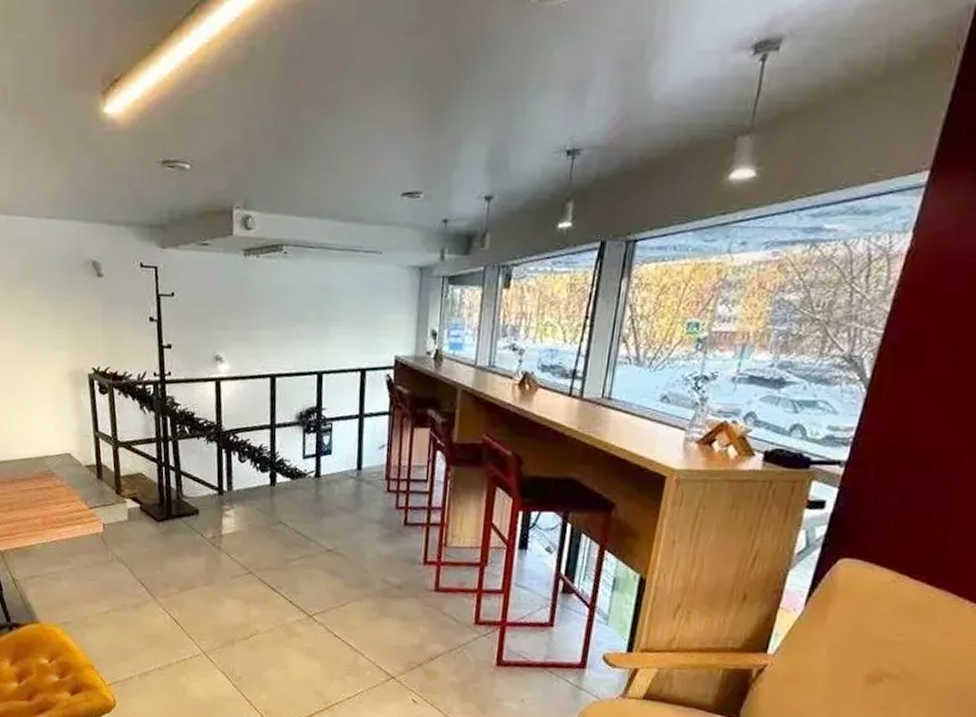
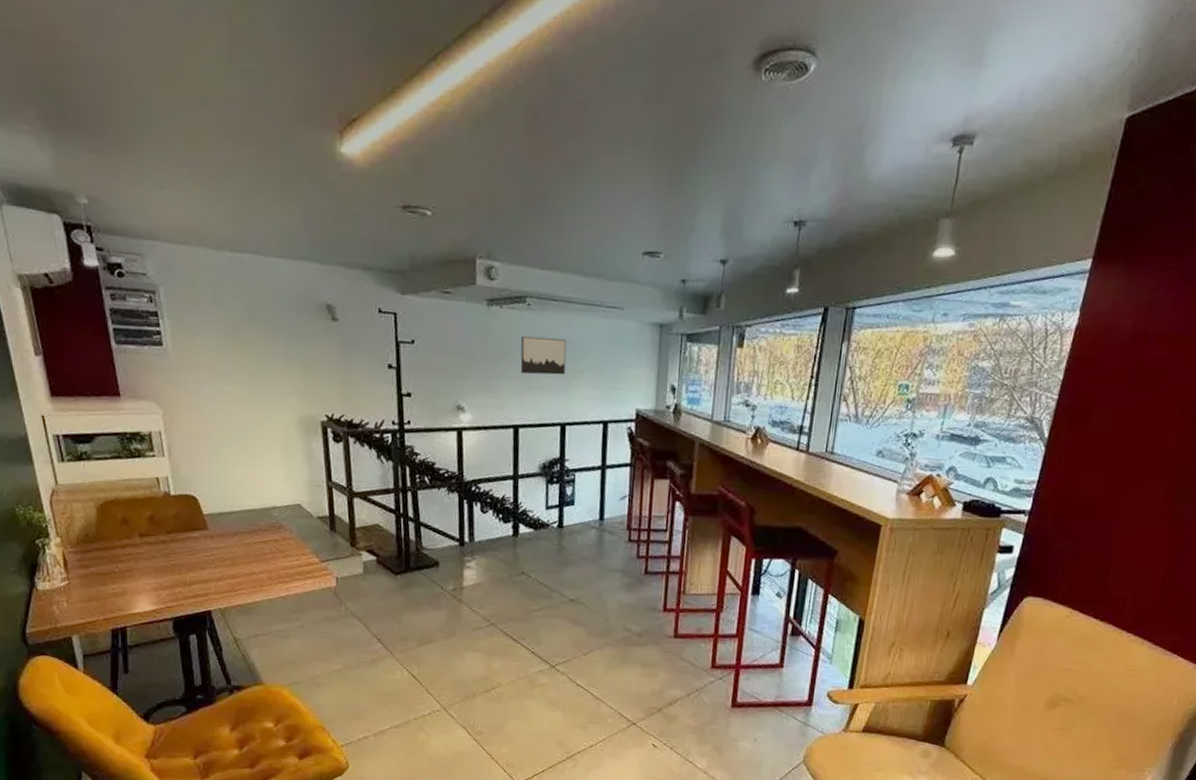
wall art: none [277,284,323,323] -> present [520,335,567,375]

